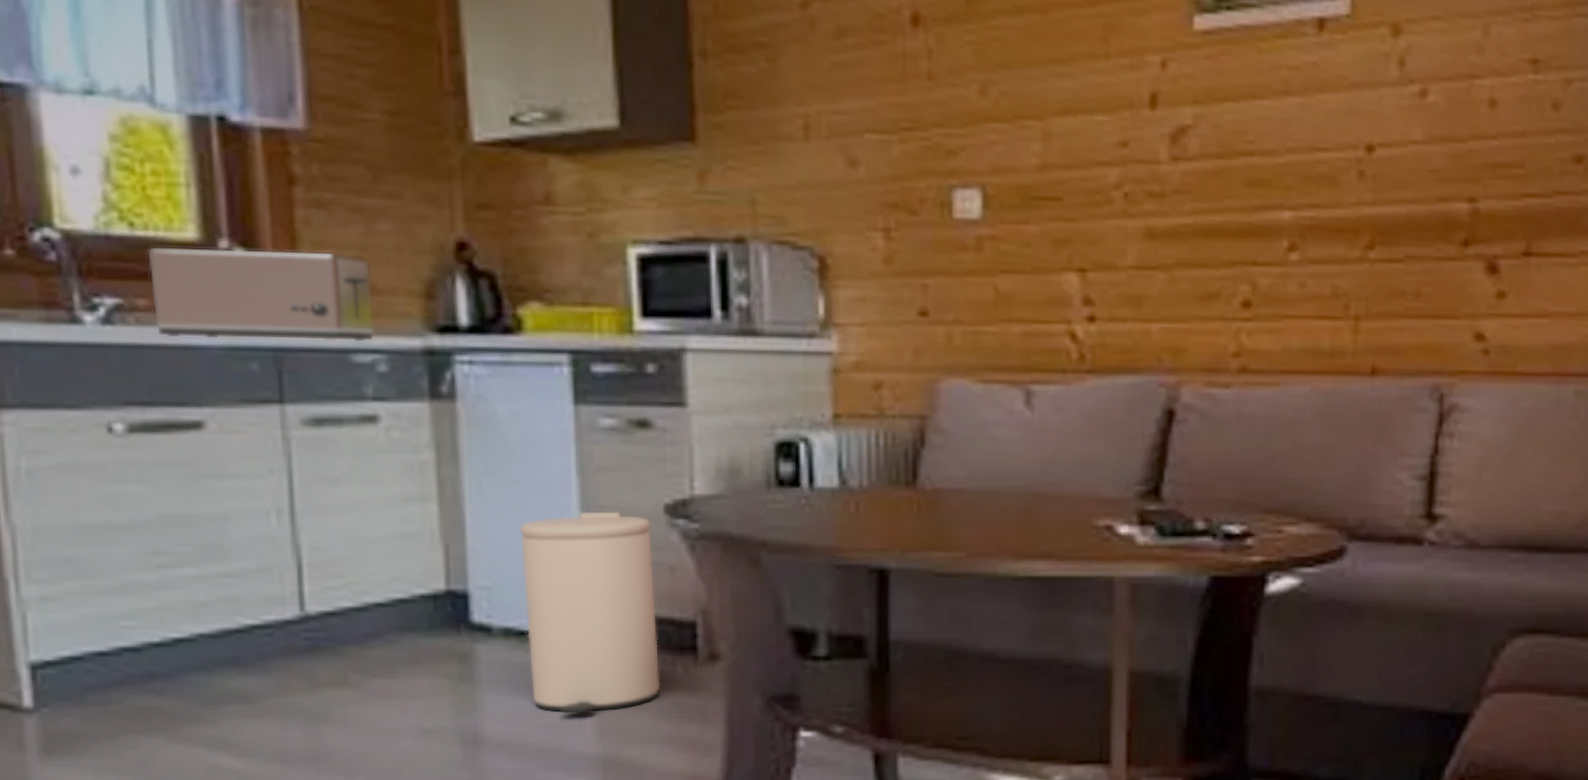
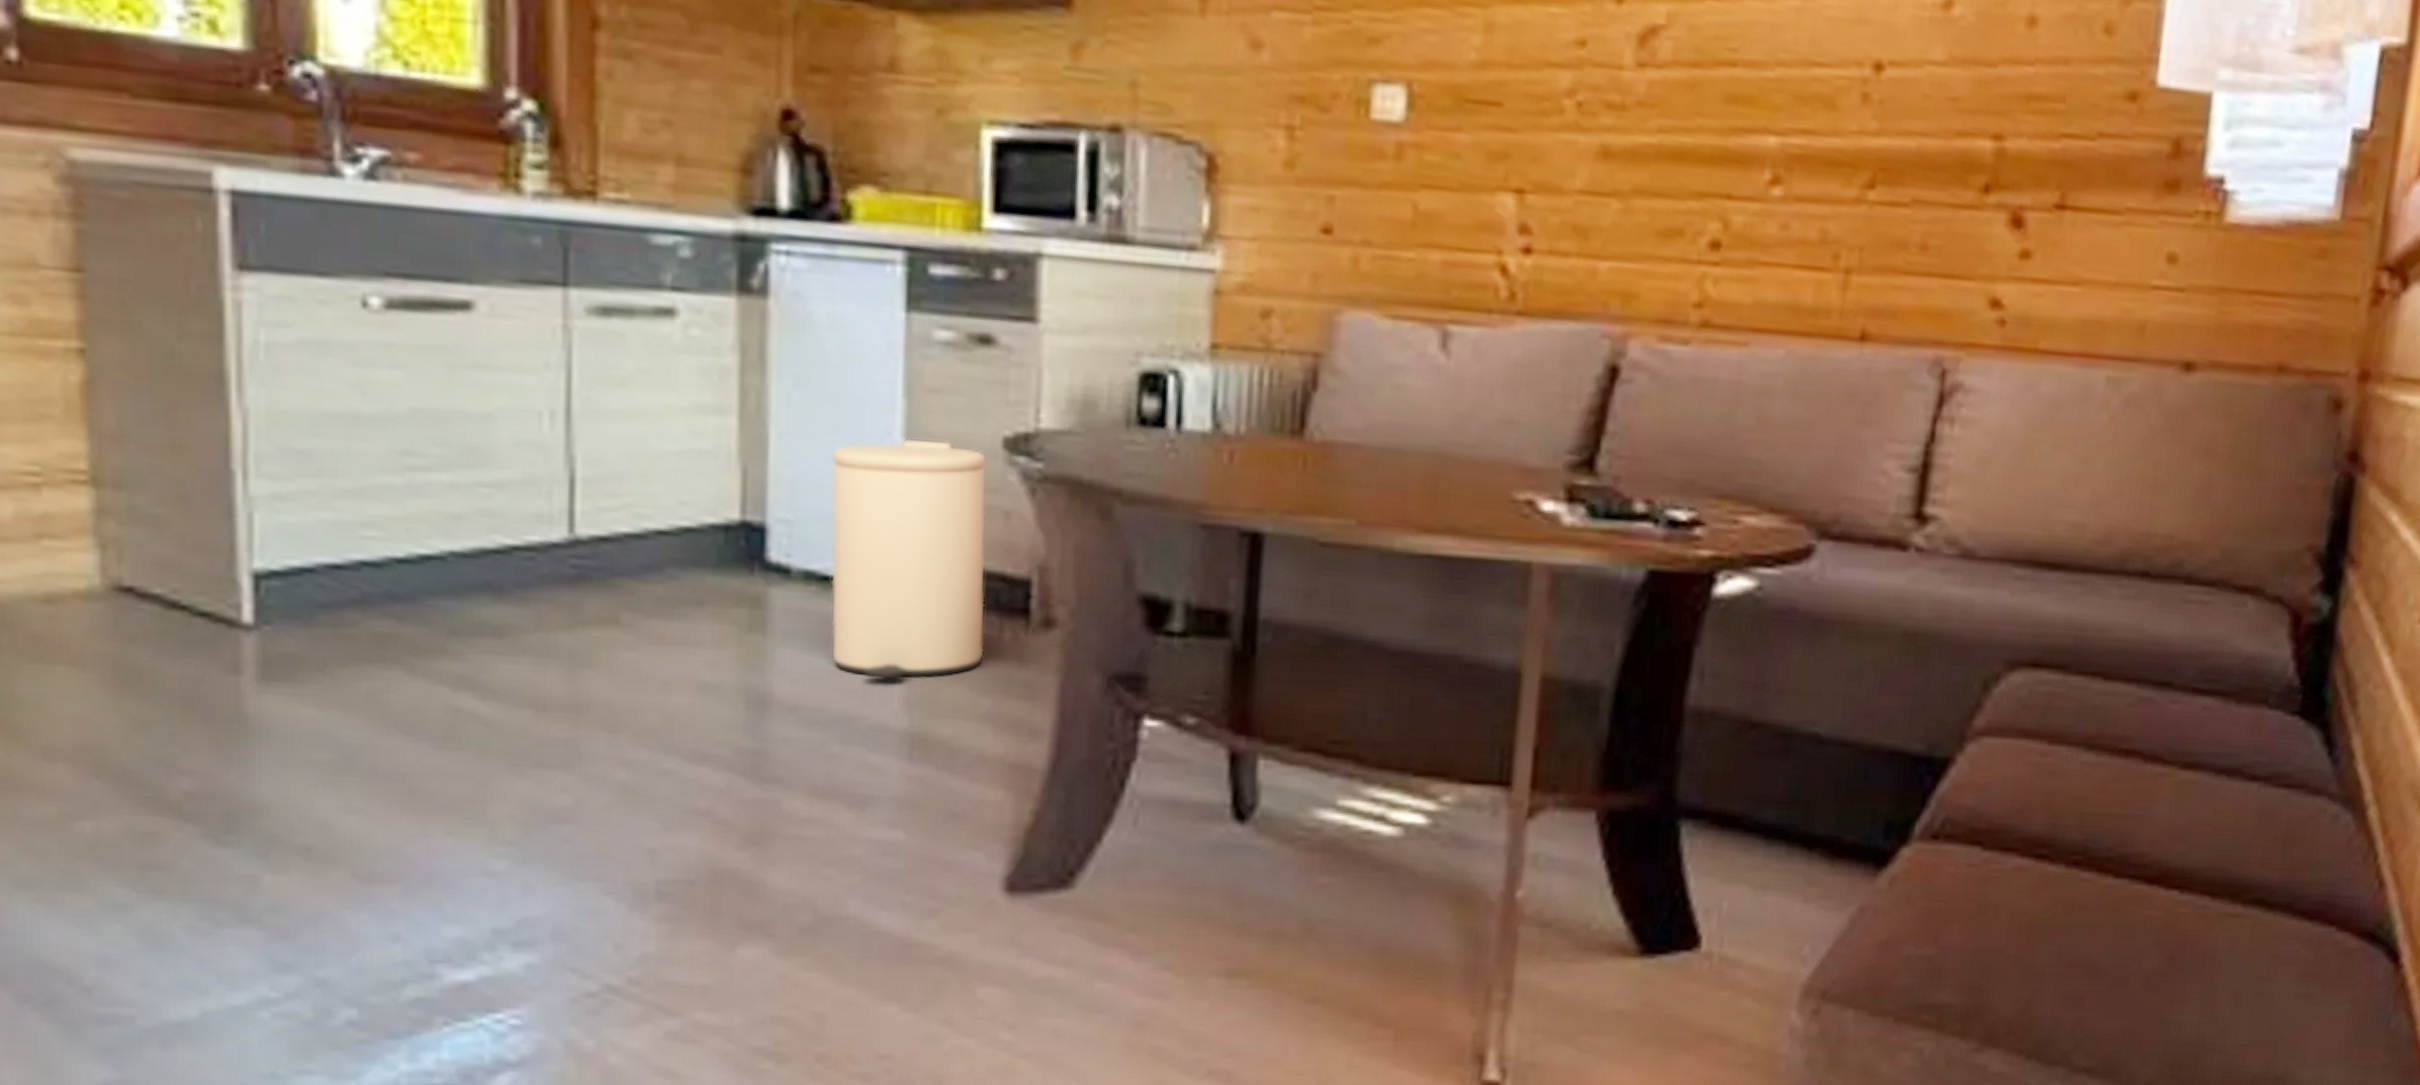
toaster: present [147,247,375,342] -> none [422,93,680,220]

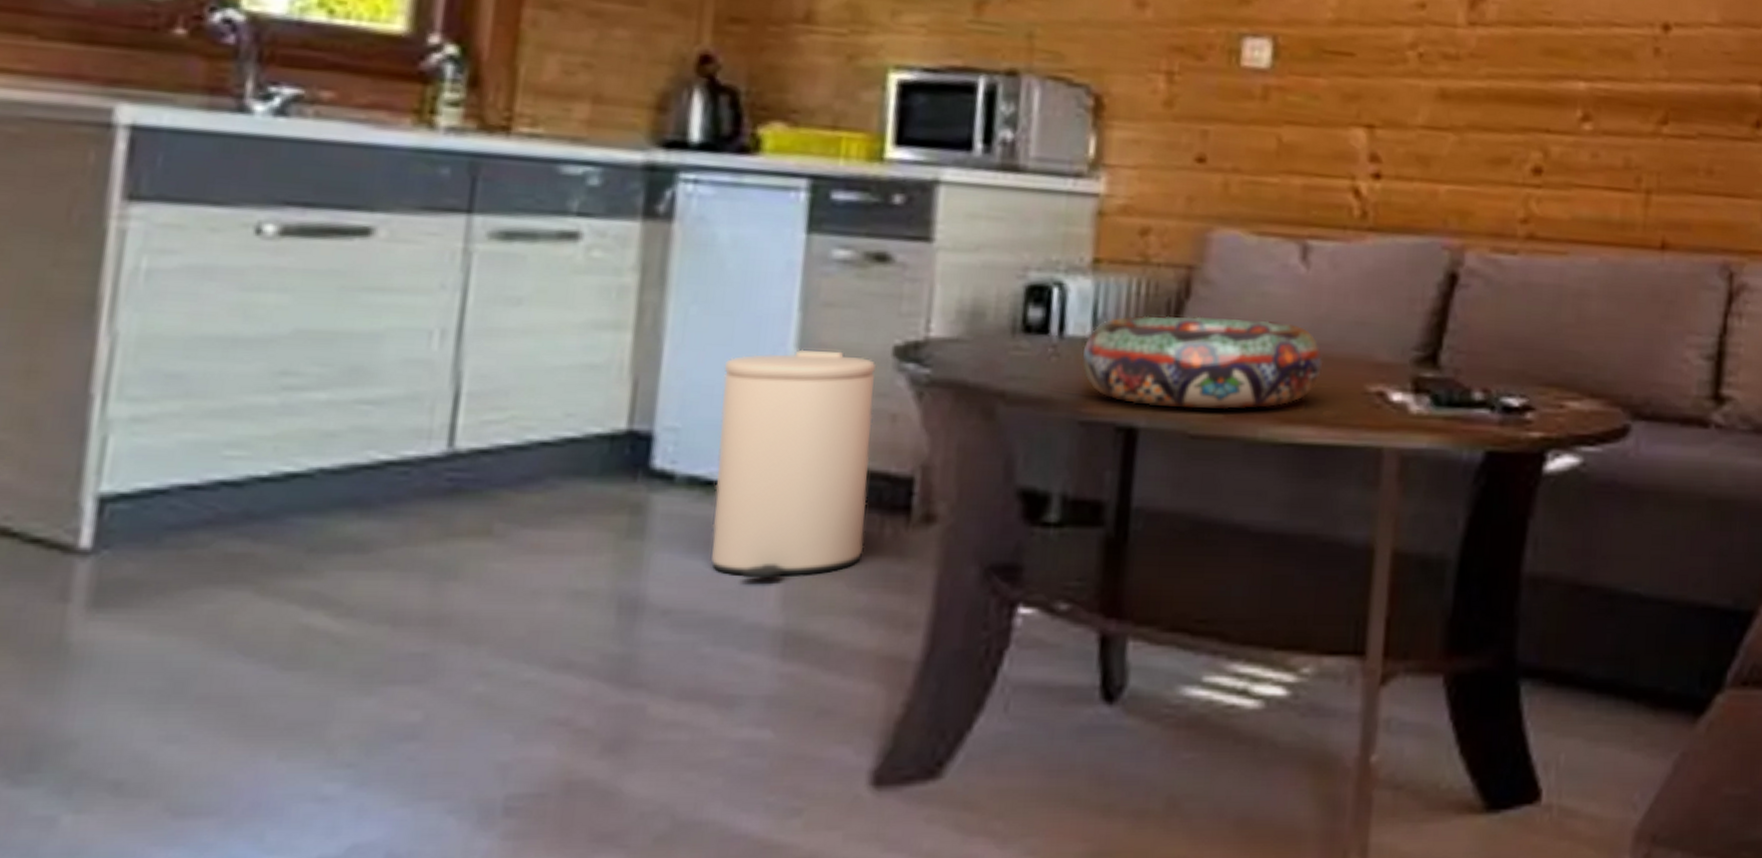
decorative bowl: none [1201,409,1466,516] -> present [1081,315,1324,410]

